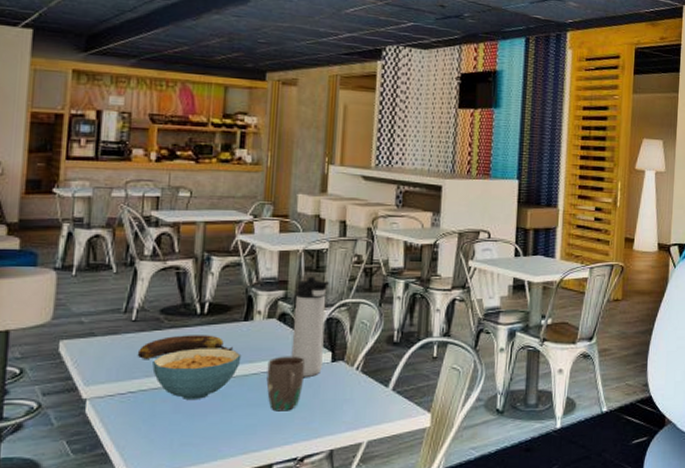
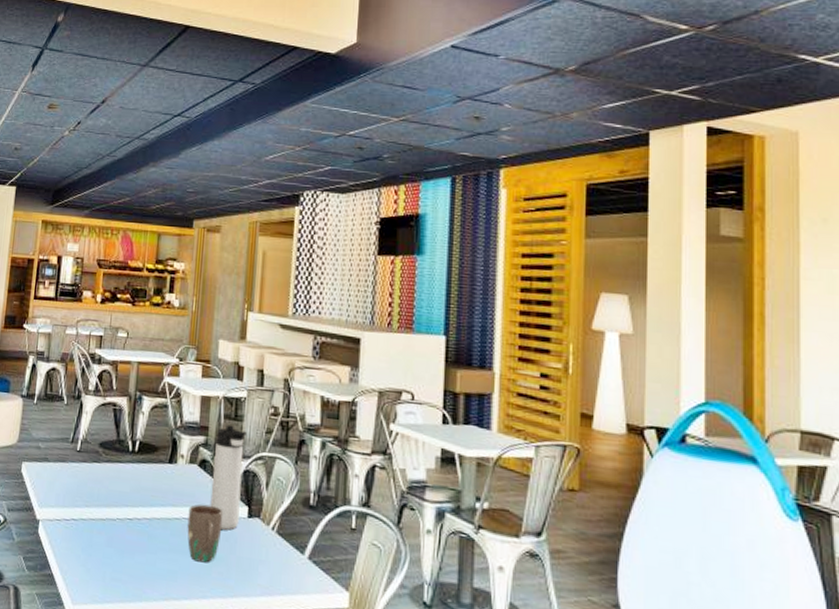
banana: present [137,335,233,359] -> none [79,470,158,492]
cereal bowl: present [152,348,242,401] -> none [91,484,166,537]

